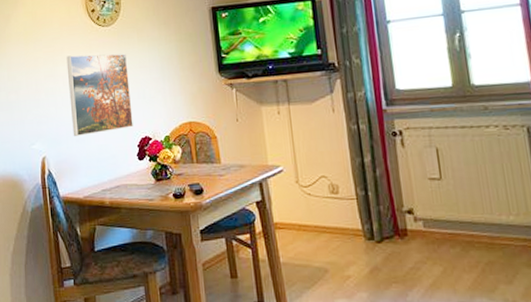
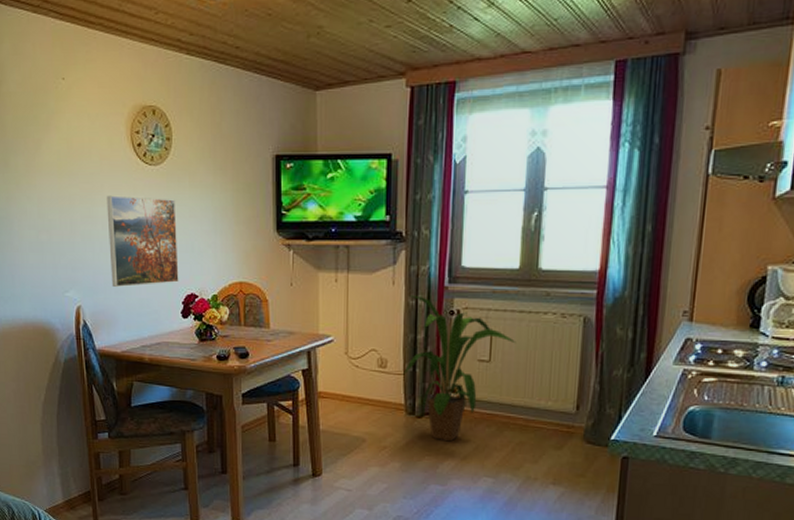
house plant: none [350,120,464,267] -> present [402,295,517,442]

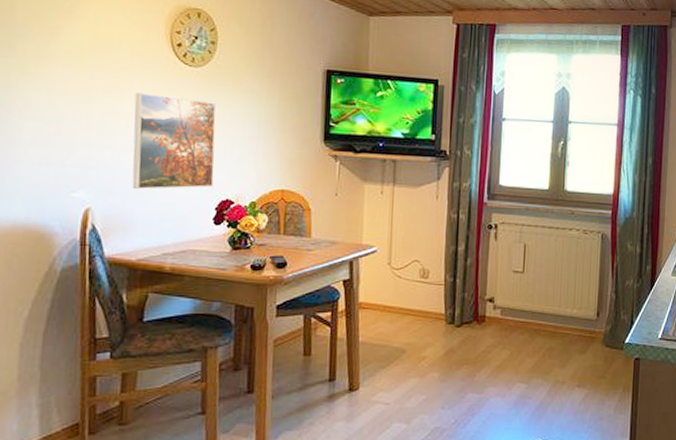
house plant: present [402,295,517,442] -> none [443,209,546,350]

